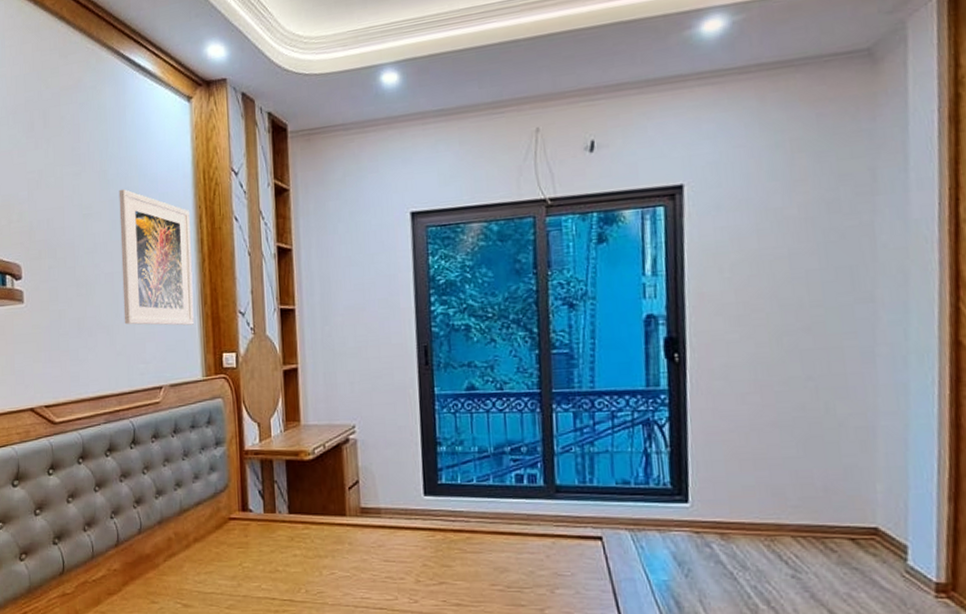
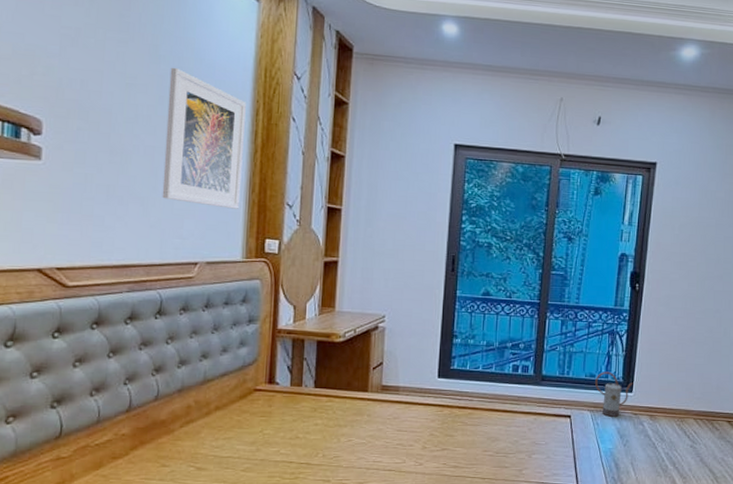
watering can: none [631,475,688,537] -> present [595,371,633,417]

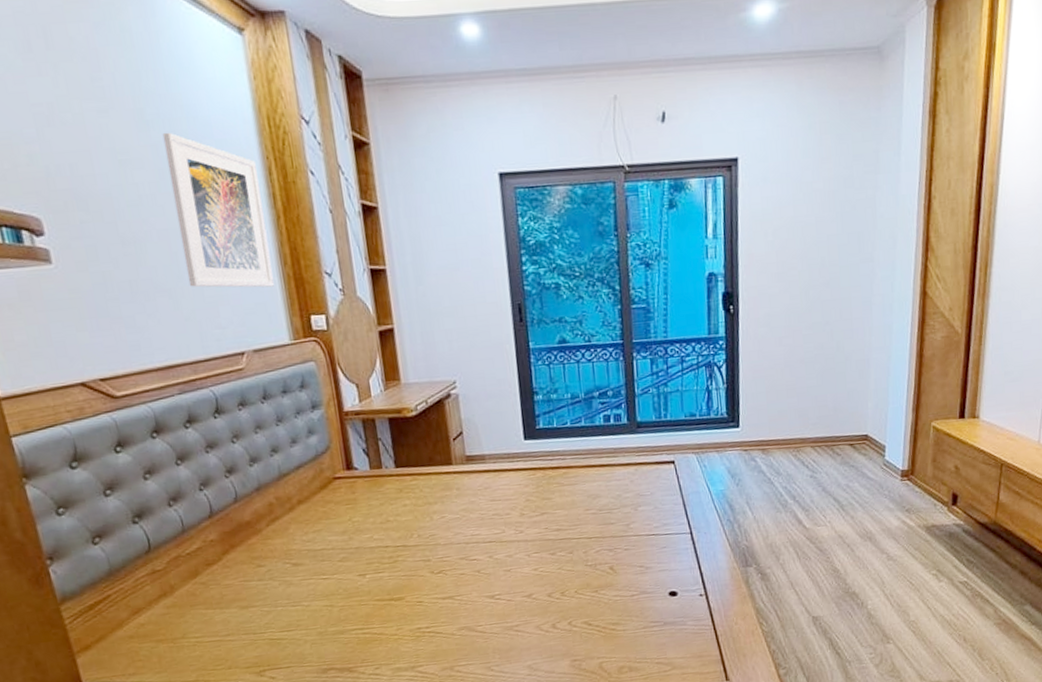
watering can: present [595,371,633,417] -> none [696,408,740,457]

